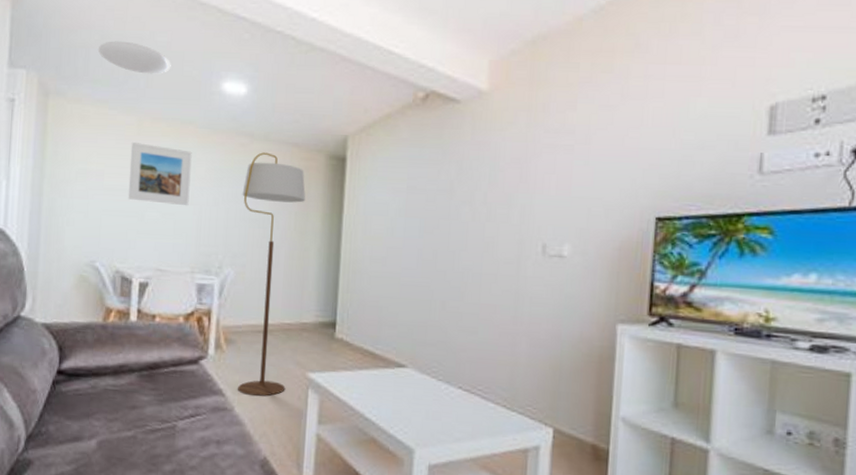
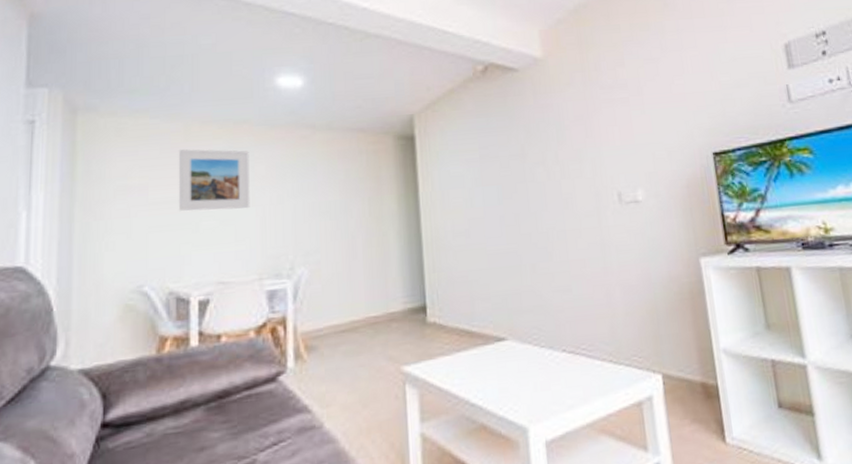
ceiling light: present [98,41,171,74] -> none [133,47,218,78]
floor lamp: present [237,152,306,396] -> none [309,141,380,406]

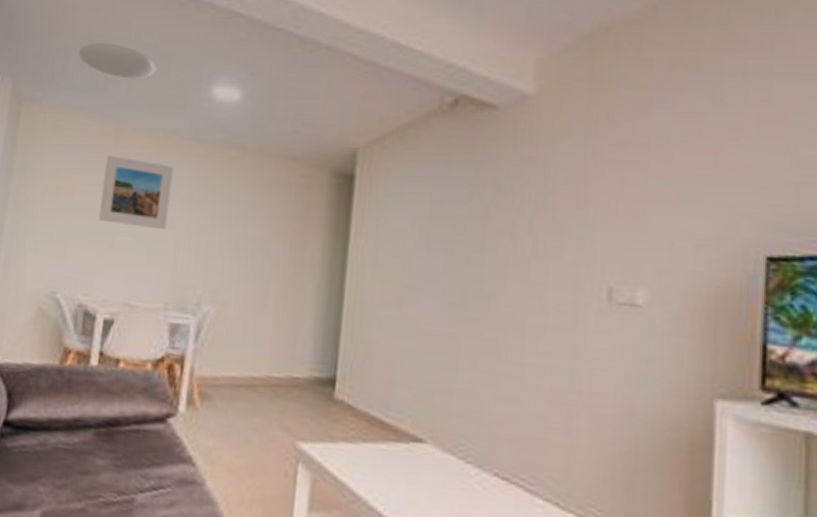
ceiling light: none [133,47,218,78] -> present [78,43,157,79]

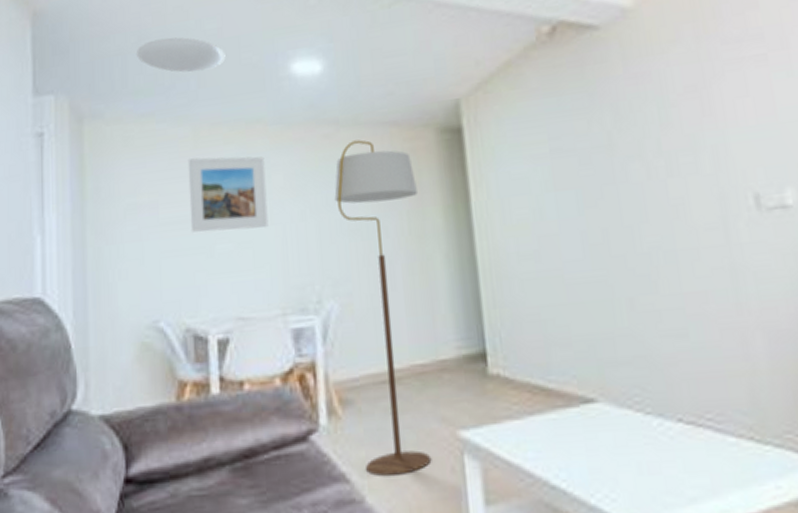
floor lamp: none [210,168,304,469] -> present [334,140,432,476]

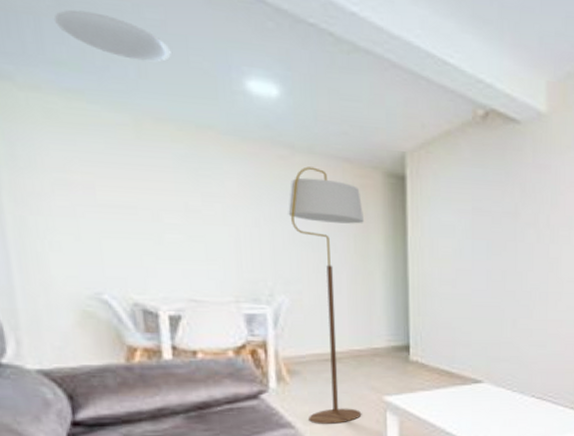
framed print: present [187,156,269,232] -> none [128,148,222,227]

